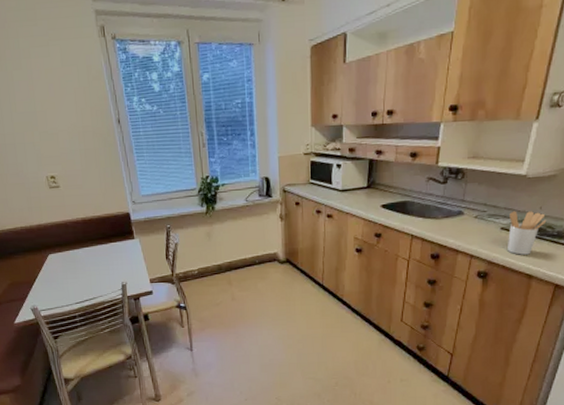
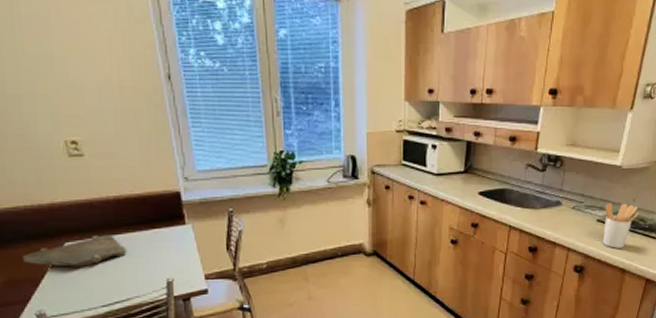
cutting board: none [21,248,92,273] -> present [23,235,127,267]

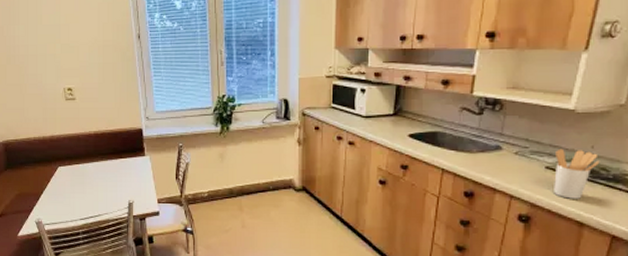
cutting board: present [23,235,127,267] -> none [30,162,101,186]

